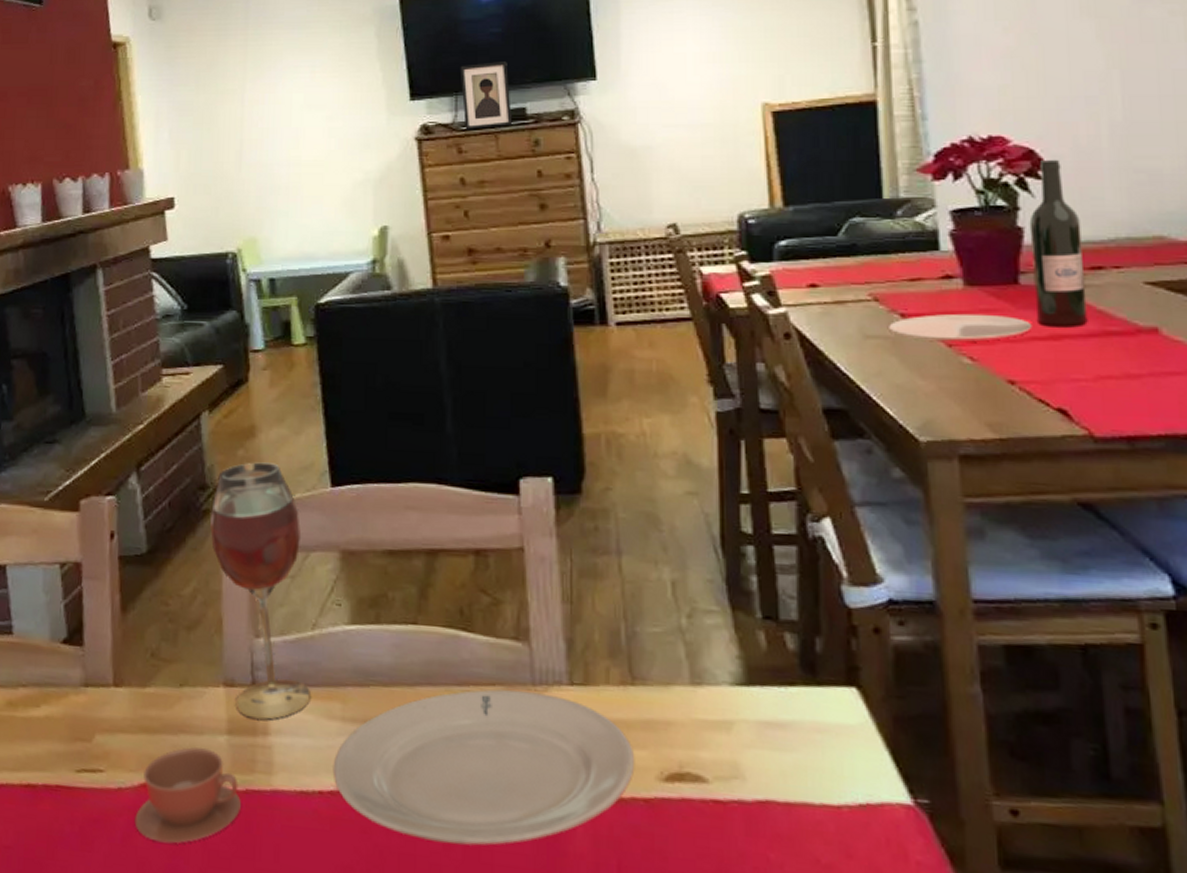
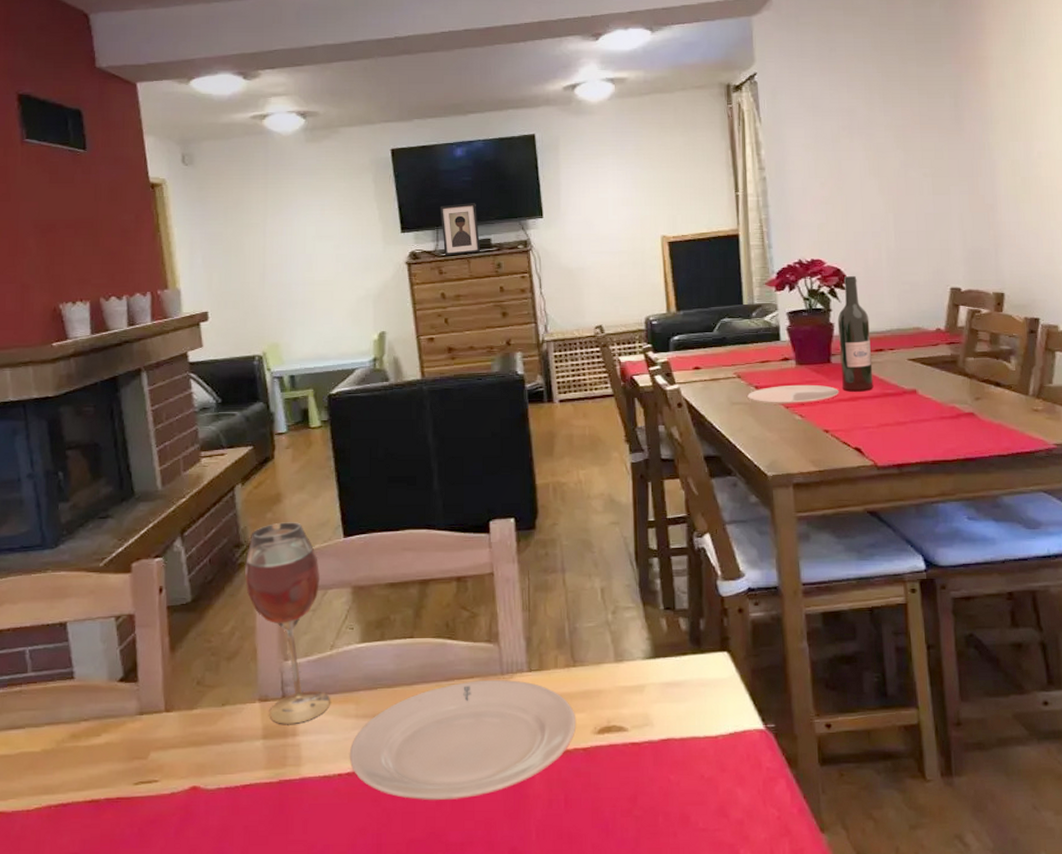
teacup: present [134,747,241,844] -> none [186,751,275,831]

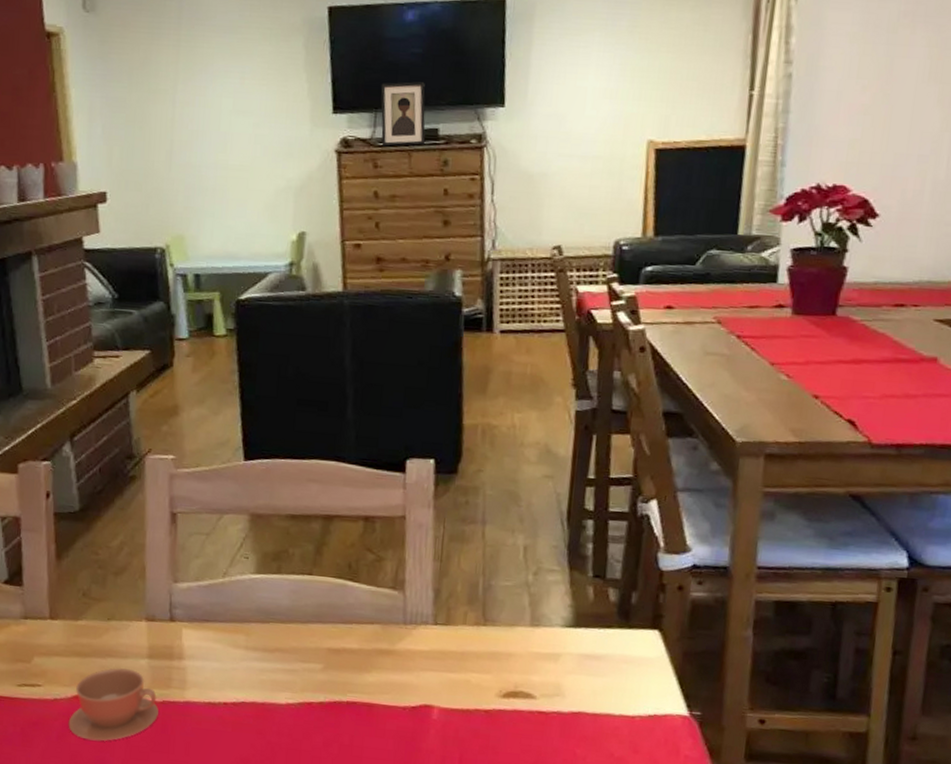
teacup: none [186,751,275,831] -> present [68,668,159,741]
wineglass: present [245,522,330,724] -> none [136,437,220,648]
plate: present [349,680,577,801] -> none [236,627,481,744]
plate: present [747,384,839,405] -> none [726,337,840,363]
wine bottle: present [837,275,874,393] -> none [844,209,894,355]

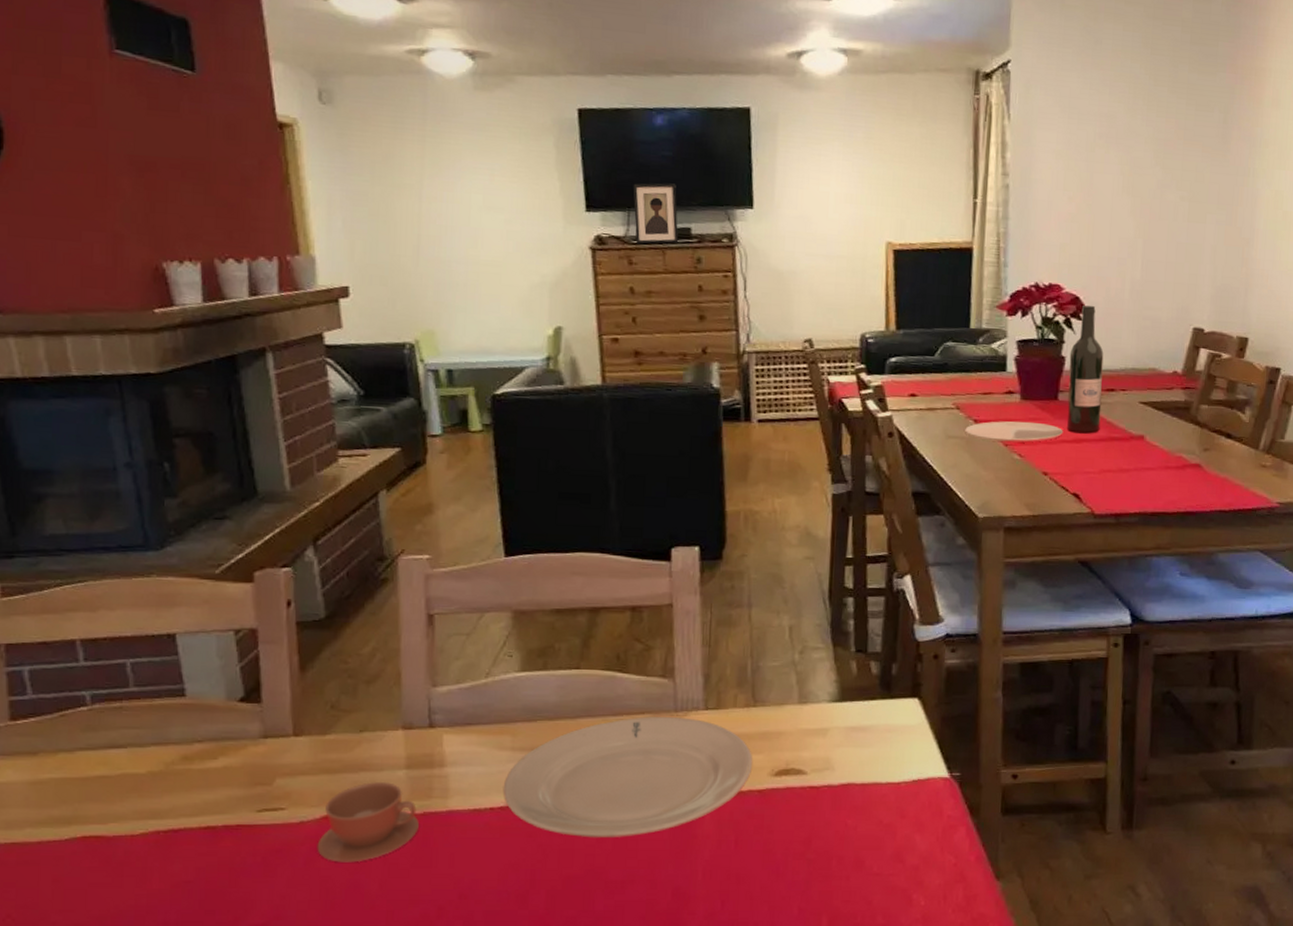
plate: none [236,627,481,744] -> present [503,717,753,838]
plate: none [726,337,840,363] -> present [965,421,1063,444]
wine bottle: none [844,209,894,355] -> present [1066,305,1104,435]

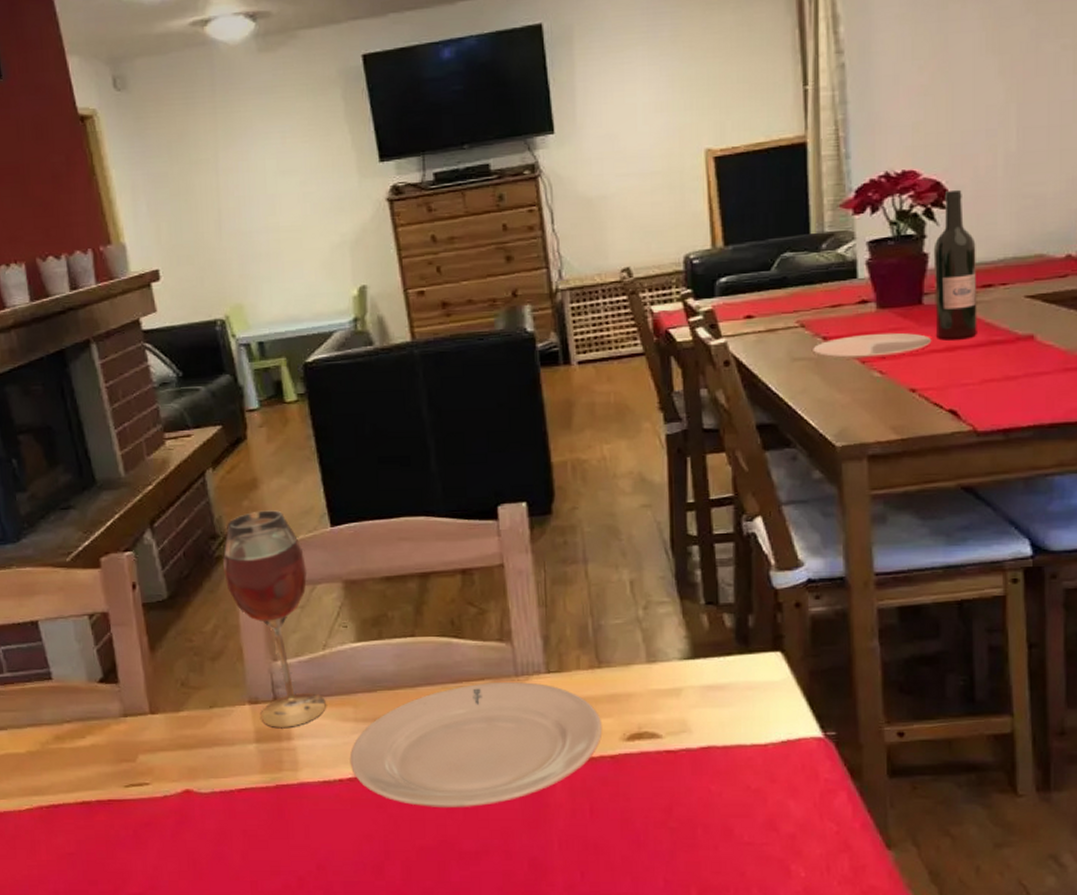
teacup: present [317,781,419,863] -> none [181,755,273,835]
wineglass: none [389,536,484,754] -> present [223,510,326,727]
picture frame: present [633,183,679,245] -> none [425,119,478,189]

